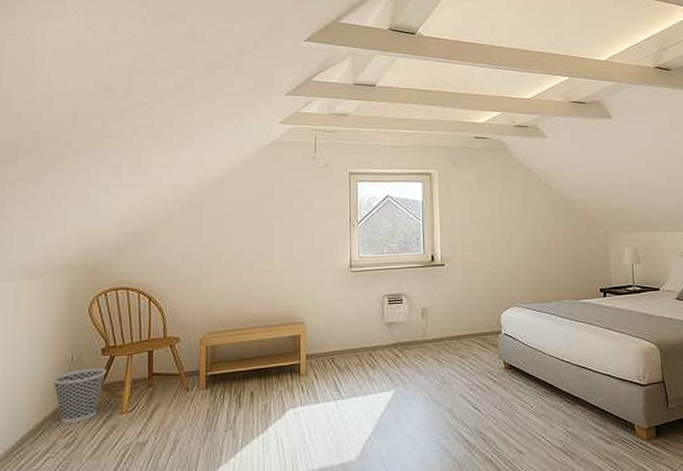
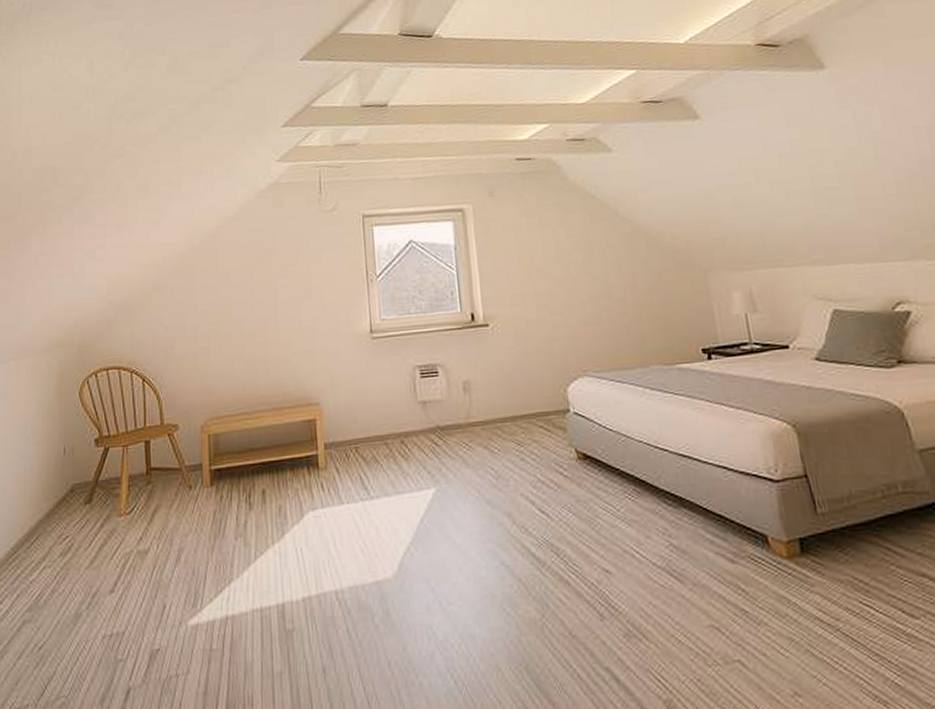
wastebasket: present [53,367,106,423] -> none [46,461,101,526]

